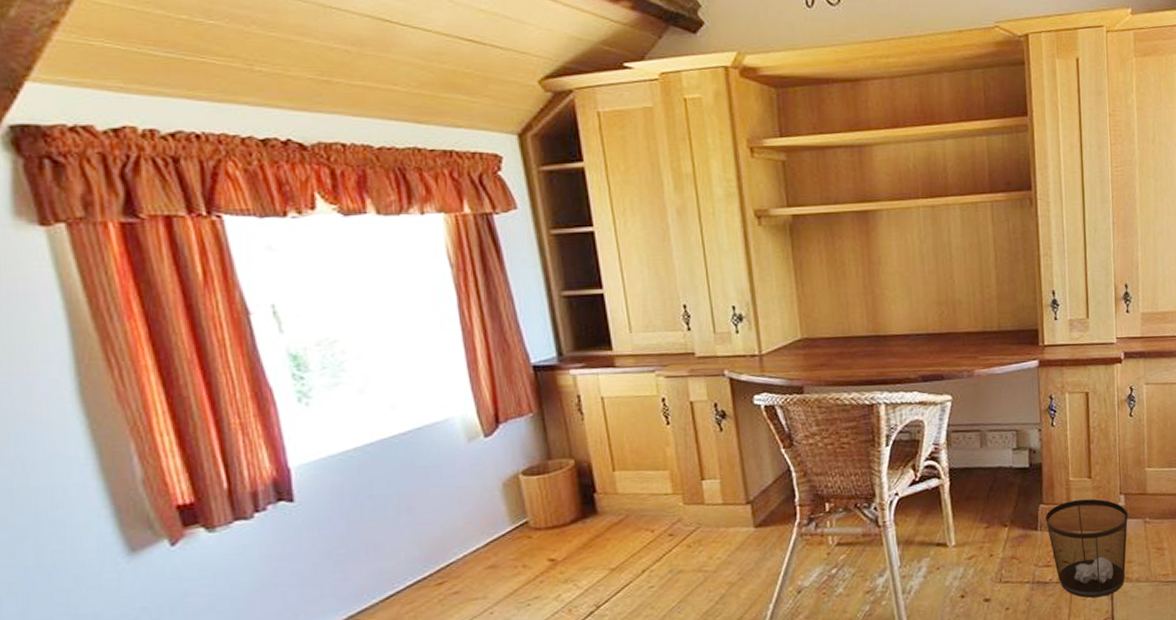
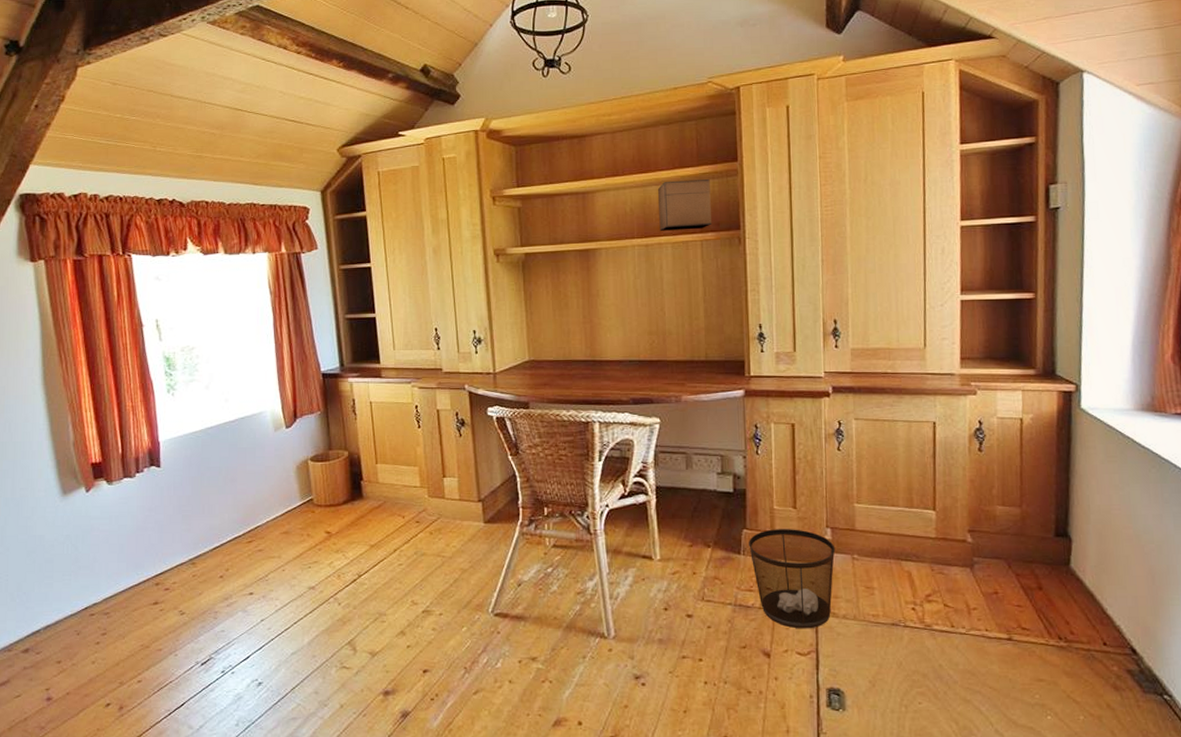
decorative box: none [943,133,1002,192] -> present [657,178,711,232]

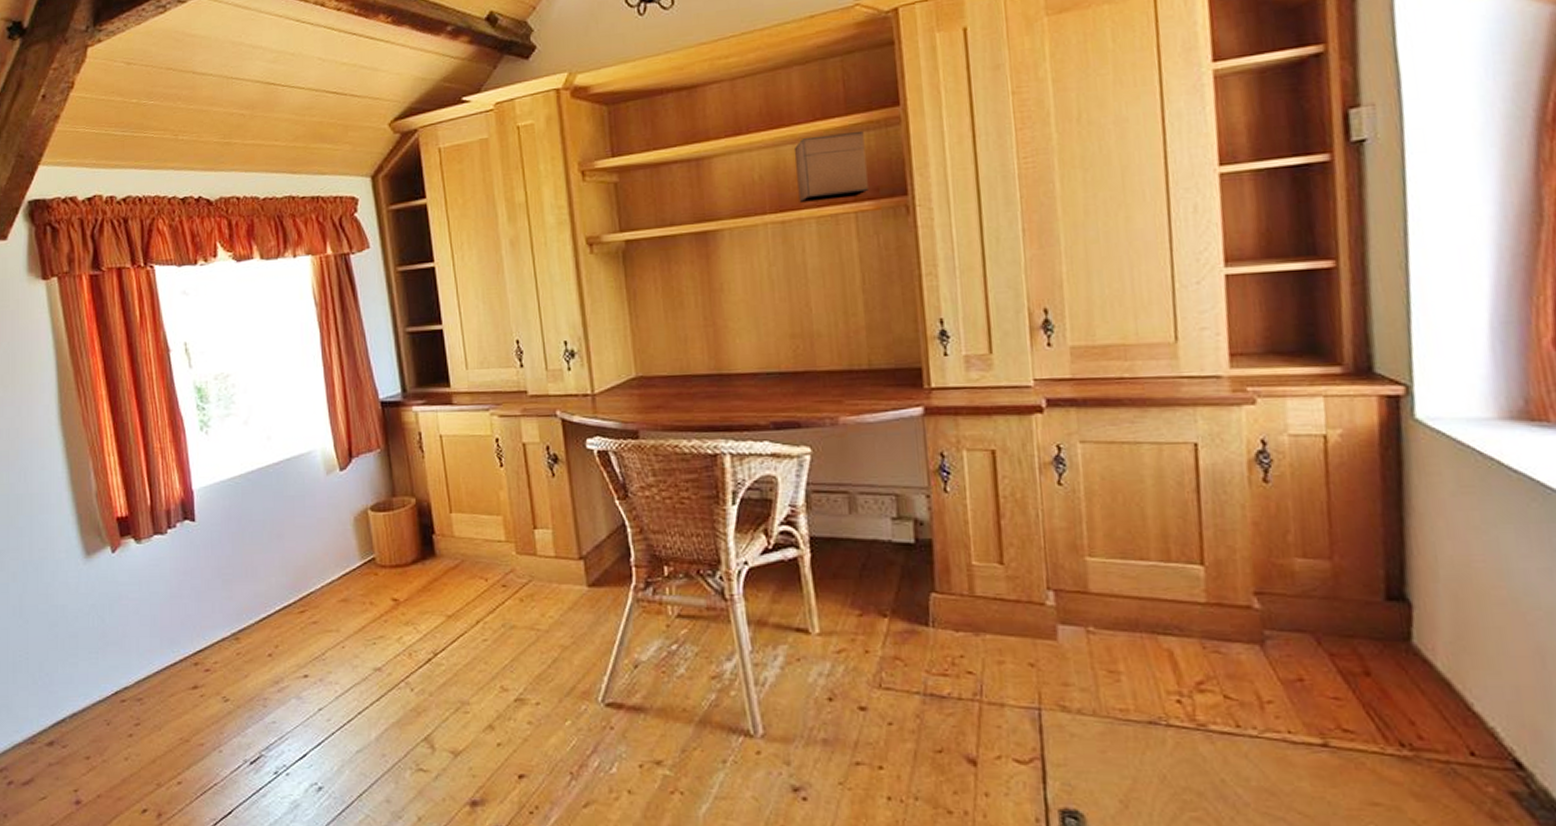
waste bin: present [749,529,836,629] -> none [939,592,1062,728]

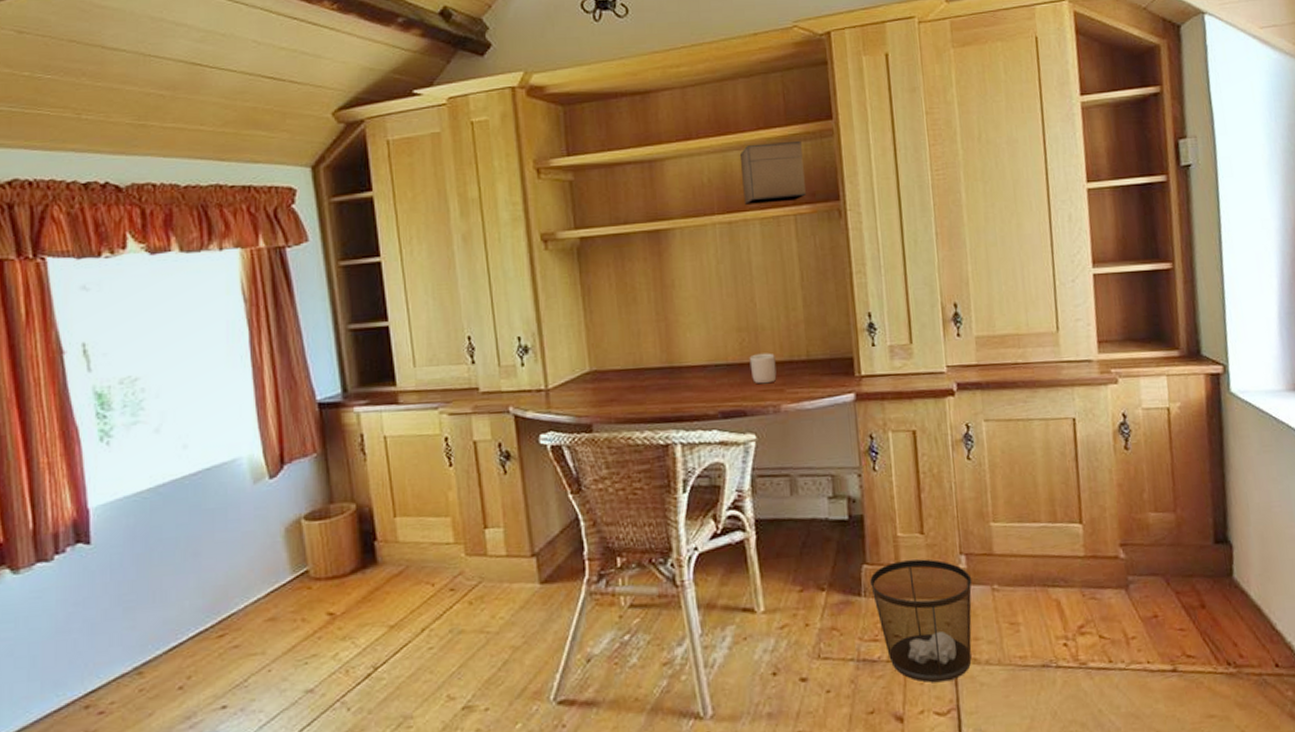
mug: none [804,361,835,395] -> present [749,353,777,384]
waste bin: none [939,592,1062,728] -> present [870,559,972,683]

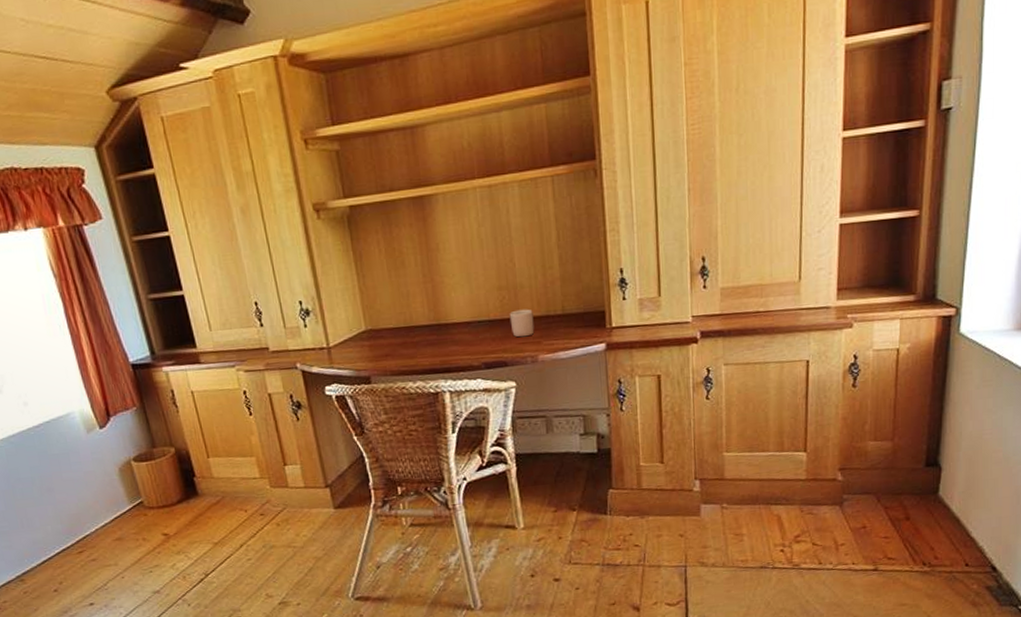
decorative box: present [739,140,806,206] -> none [498,99,563,169]
waste bin: present [870,559,972,683] -> none [615,483,704,581]

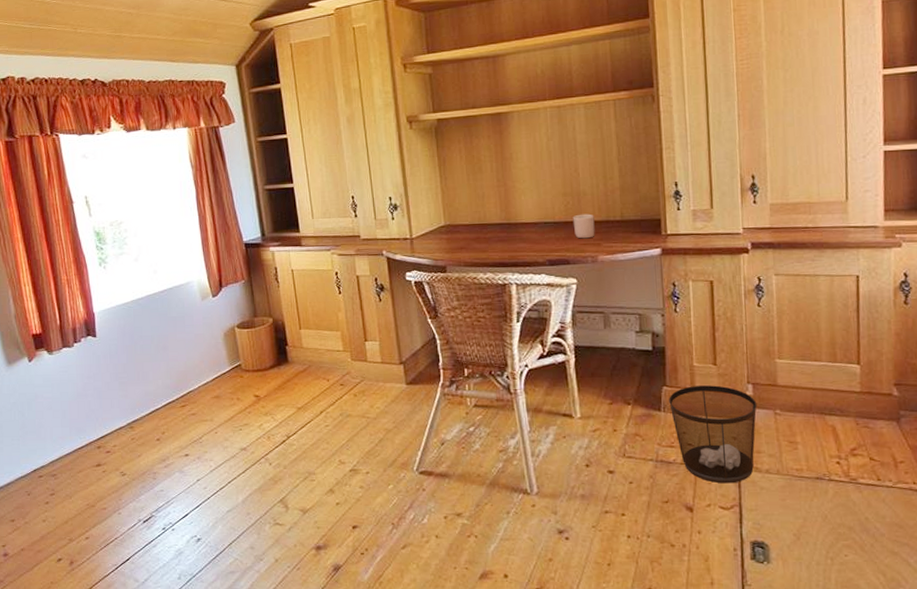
waste bin: none [615,483,704,581] -> present [669,385,757,484]

